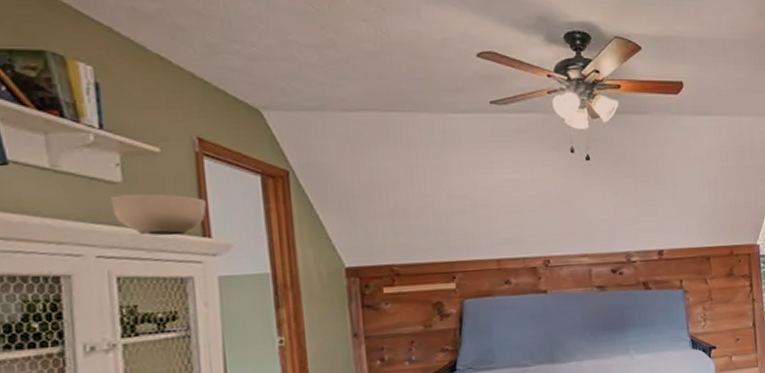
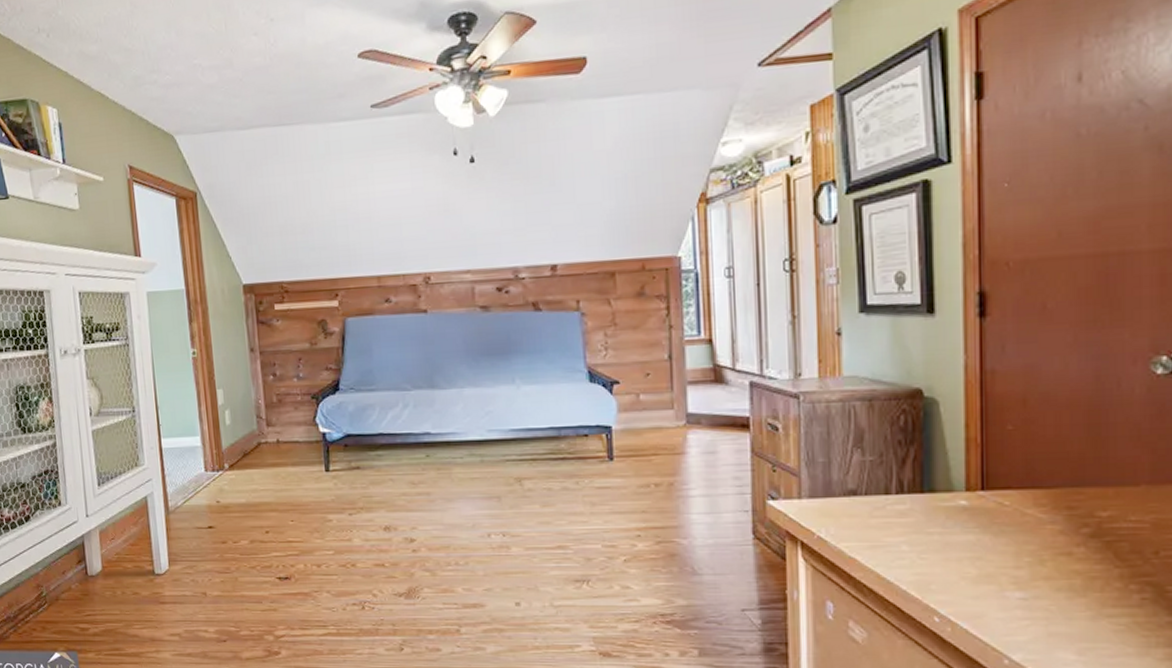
bowl: present [110,193,208,236] -> none [72,218,138,256]

